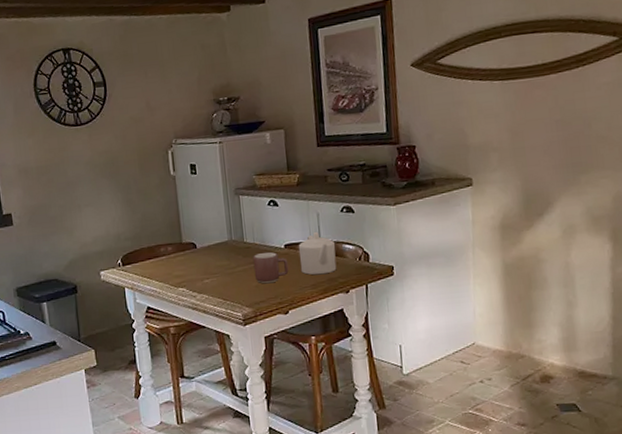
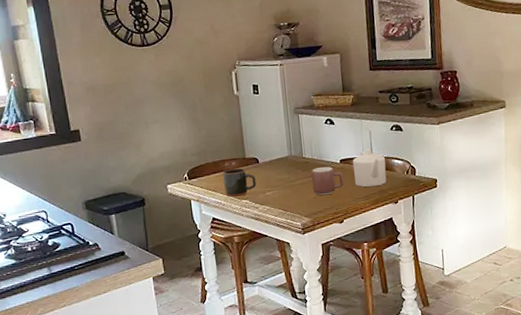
mug: none [158,253,194,285] -> present [222,168,256,197]

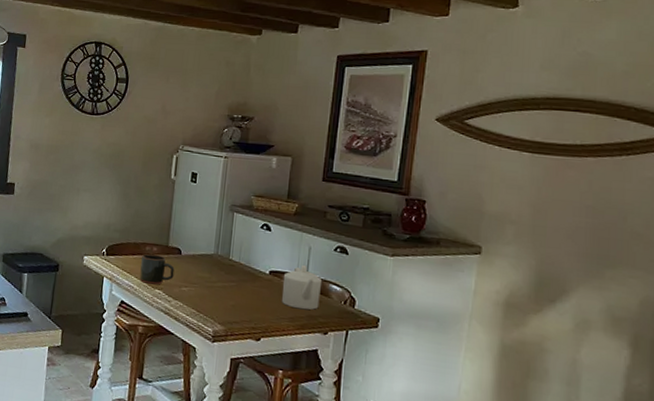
mug: present [311,166,344,196] -> none [233,273,270,307]

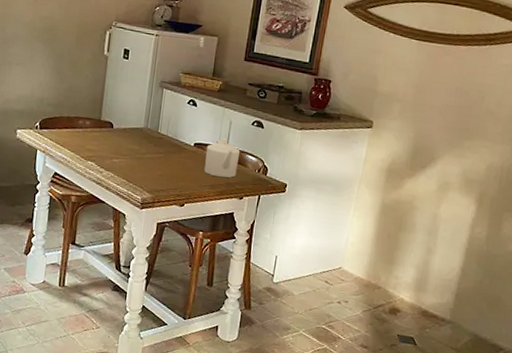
mug: present [139,253,175,285] -> none [73,127,107,157]

